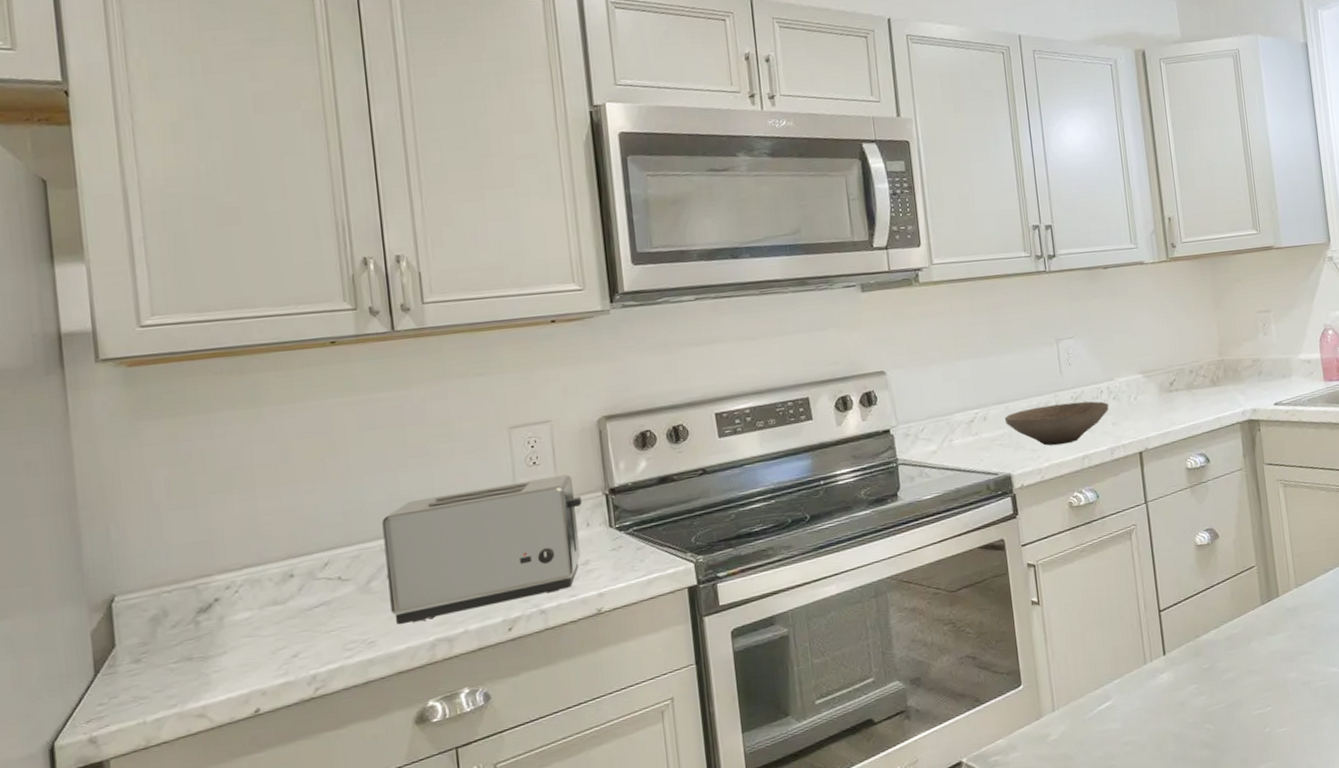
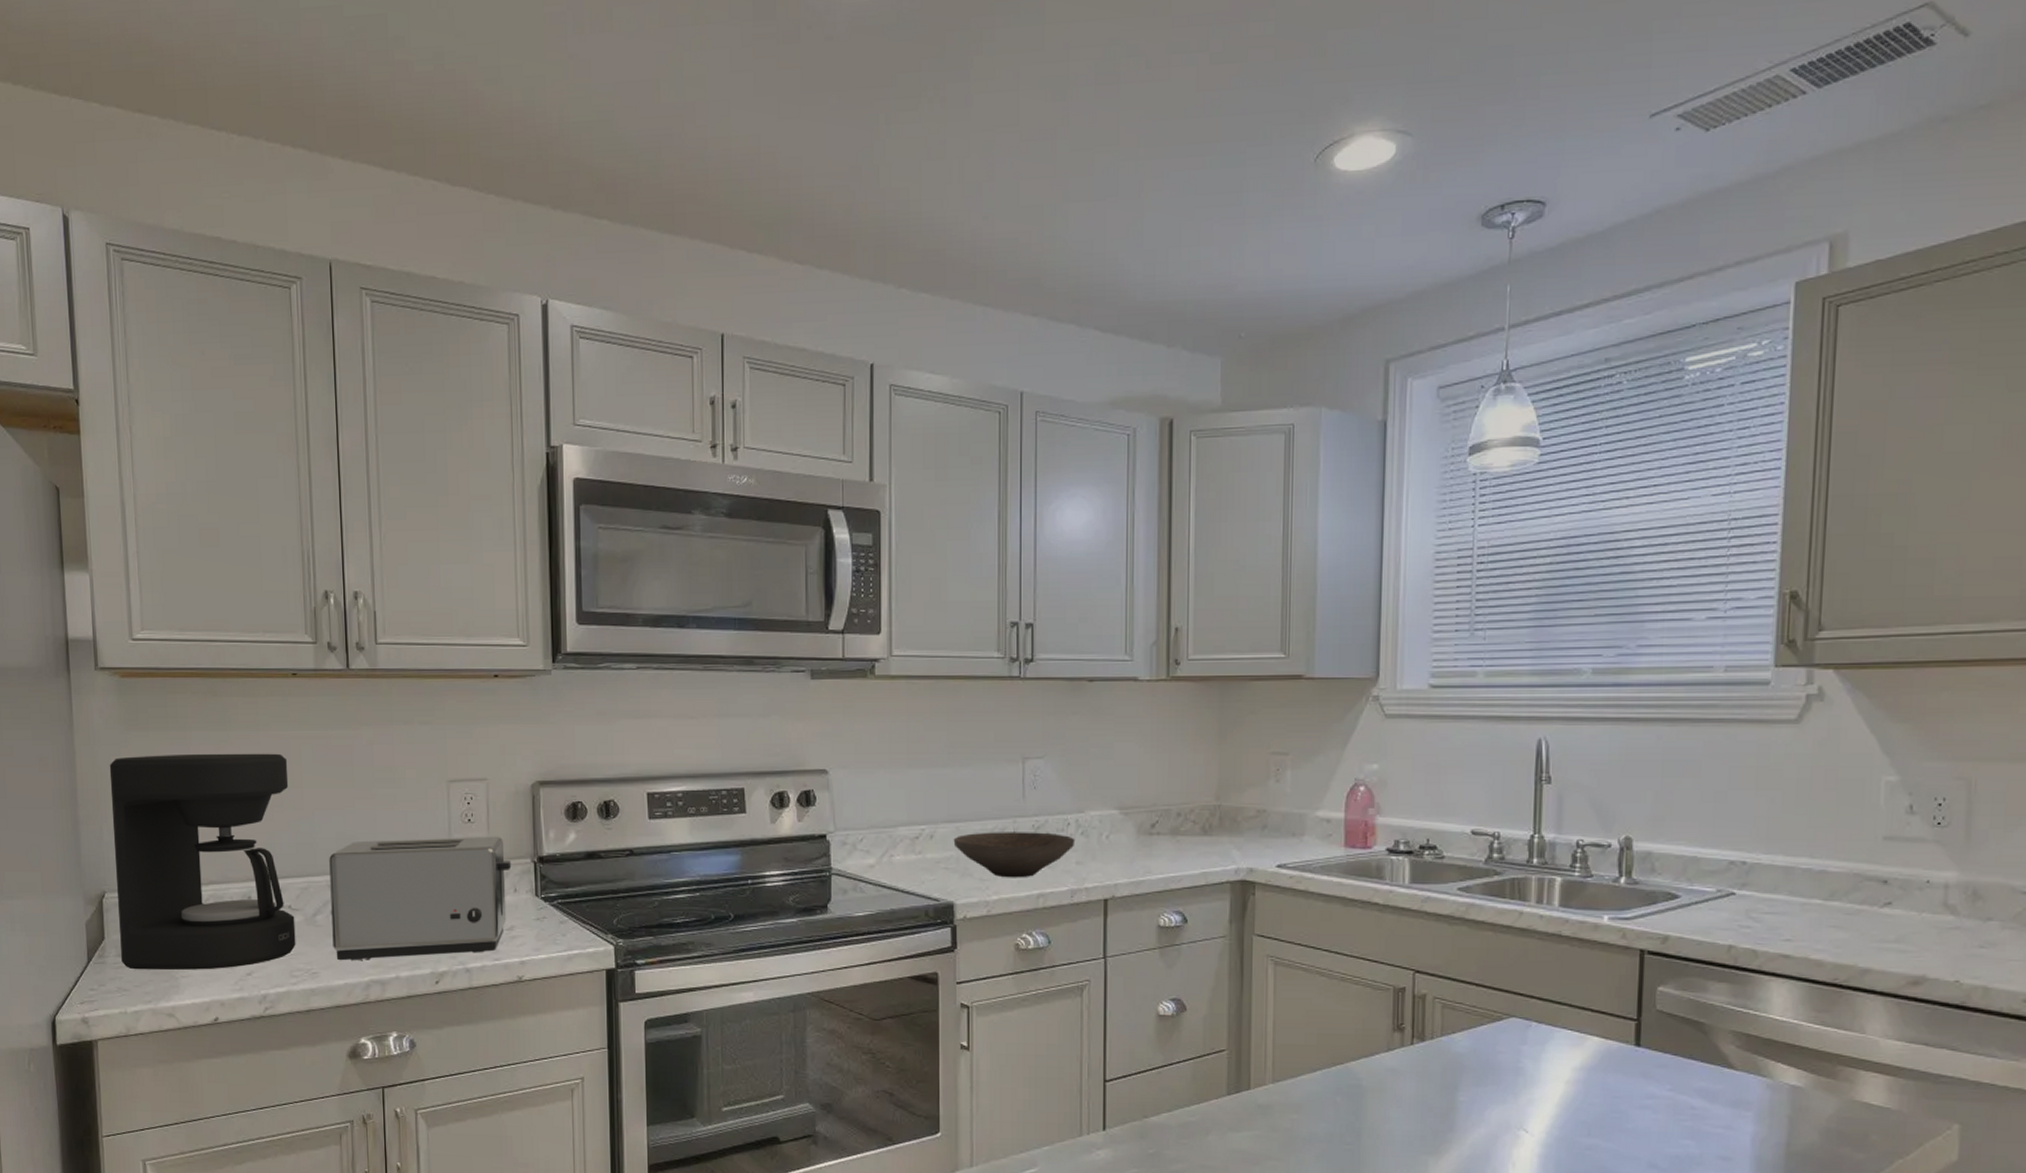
coffee maker: none [116,423,349,674] -> present [109,753,296,970]

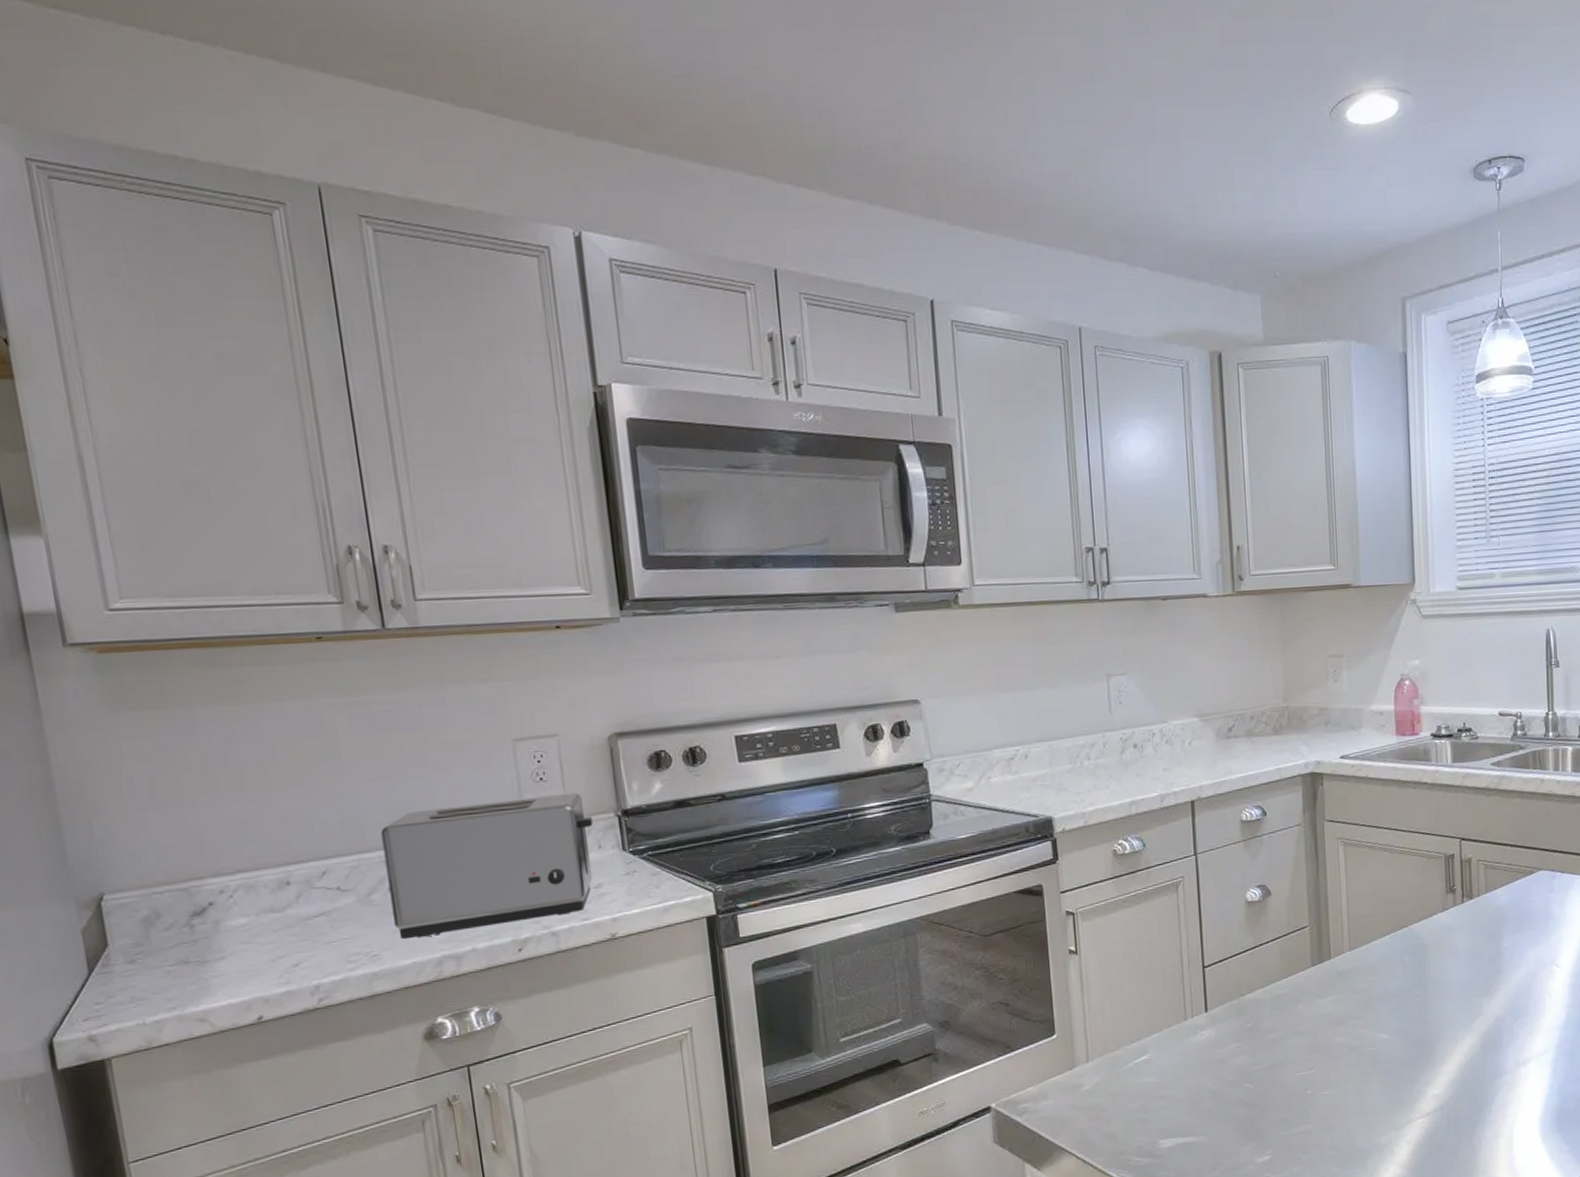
coffee maker: present [109,753,296,970] -> none [93,724,350,976]
wooden bowl: present [953,832,1076,878] -> none [1047,743,1161,789]

